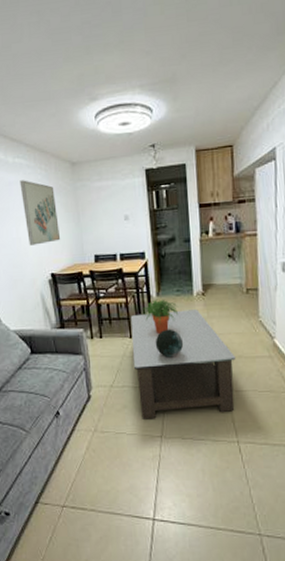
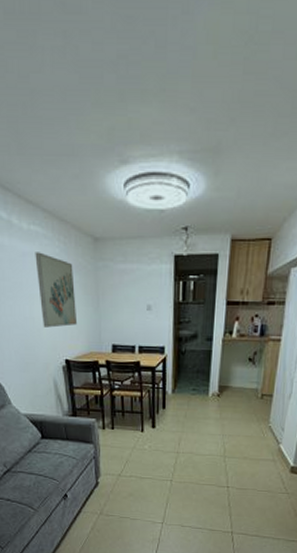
coffee table: present [130,309,236,419] -> none [142,409,241,508]
potted plant: present [142,299,179,335] -> none [156,396,192,431]
decorative sphere: present [155,329,184,358] -> none [165,426,194,454]

